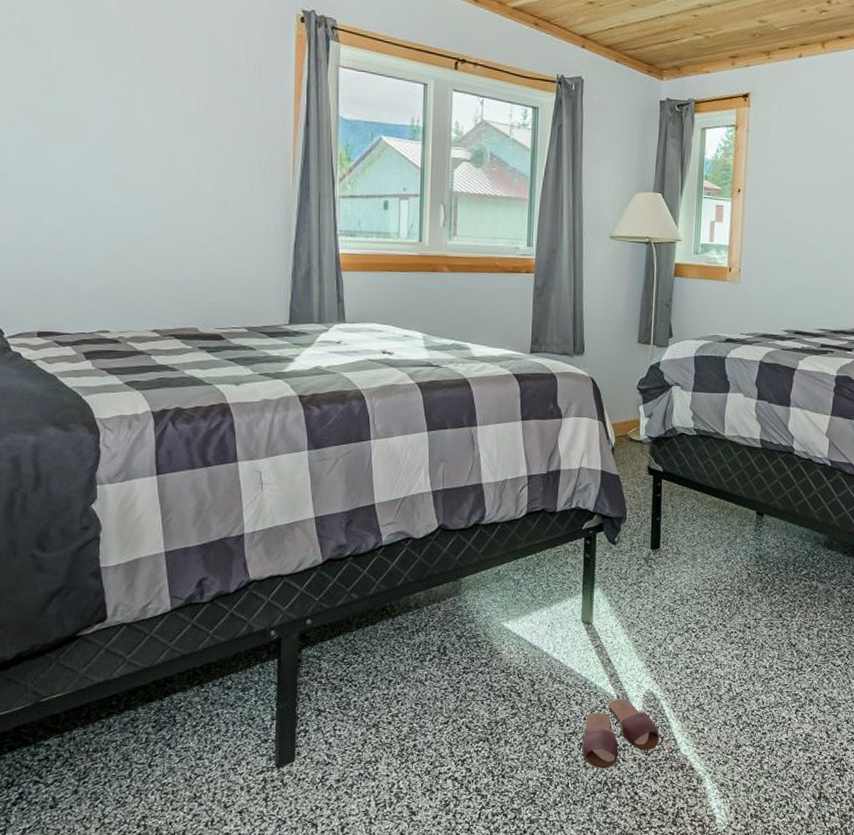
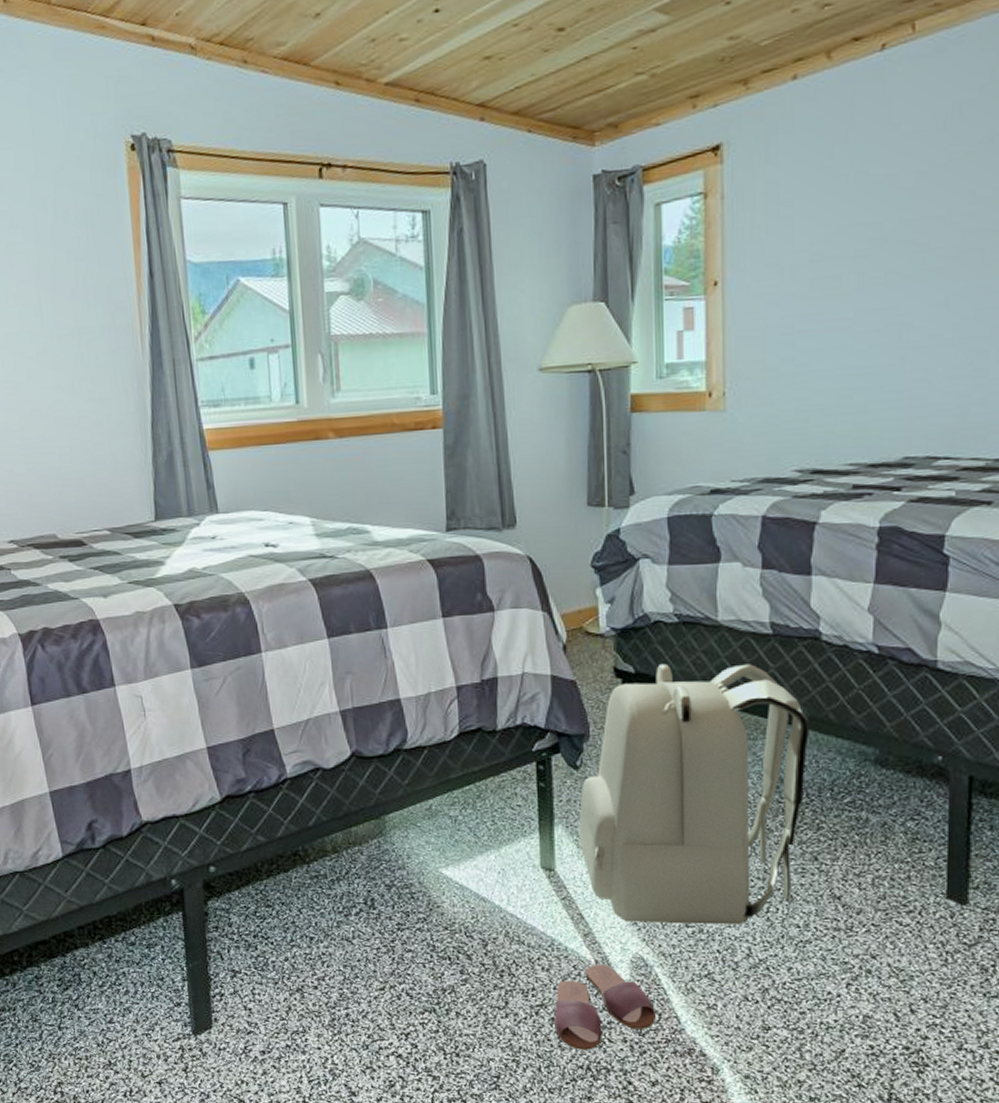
backpack: none [612,465,782,666] -> present [579,663,809,925]

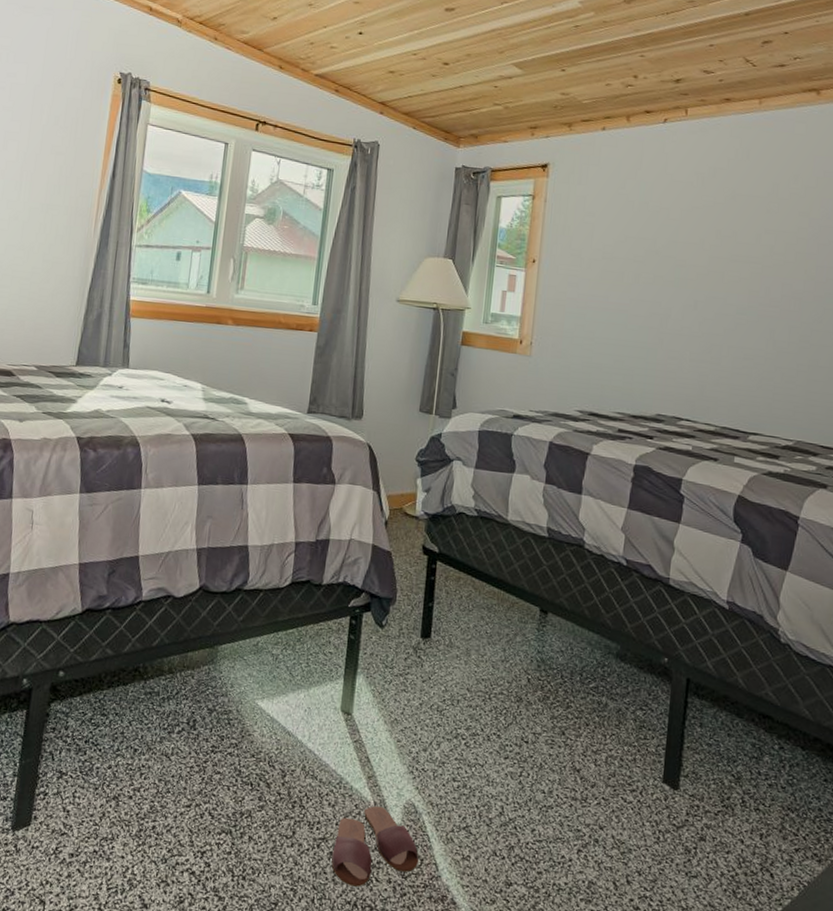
backpack: present [579,663,809,925] -> none [375,548,569,785]

